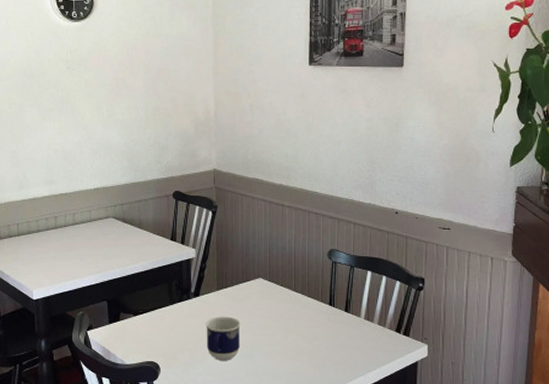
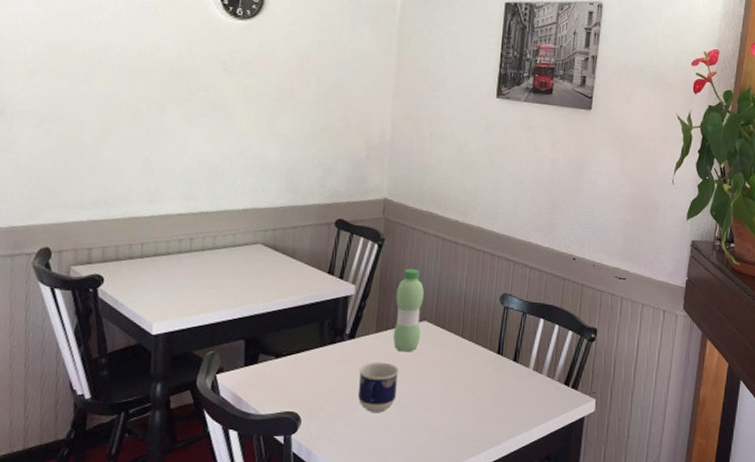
water bottle: none [232,231,258,307] -> present [393,268,424,352]

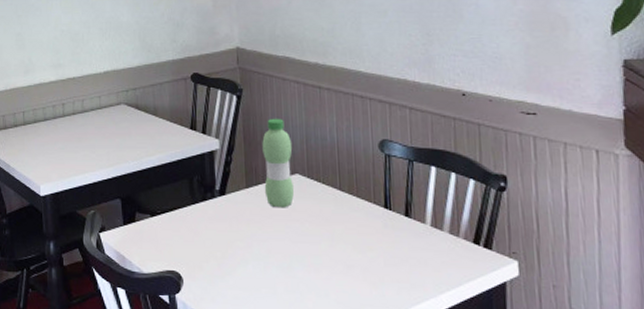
cup: present [358,362,399,412] -> none [234,219,276,273]

